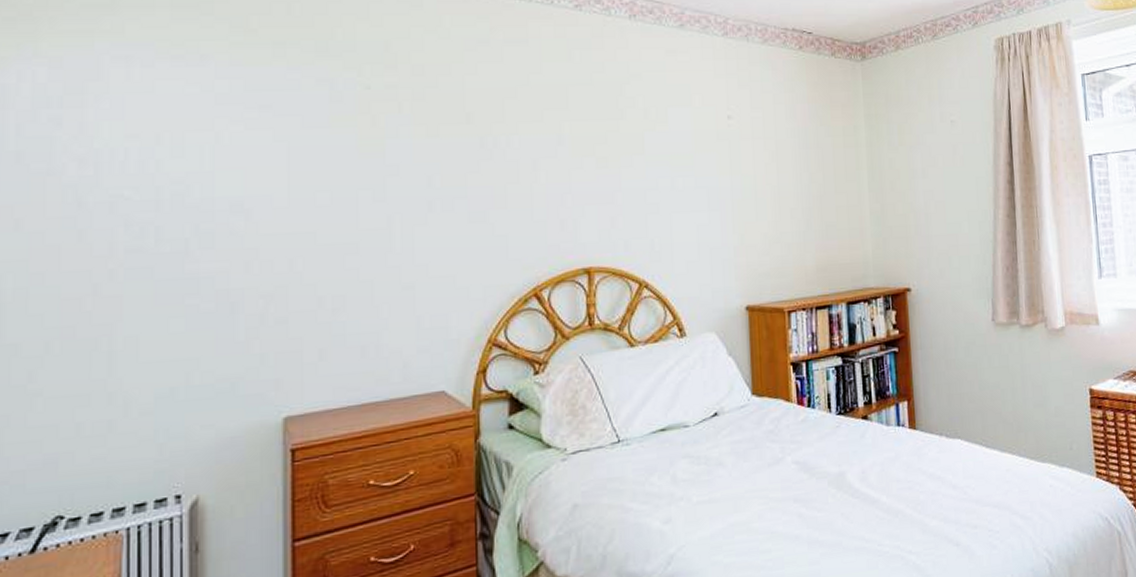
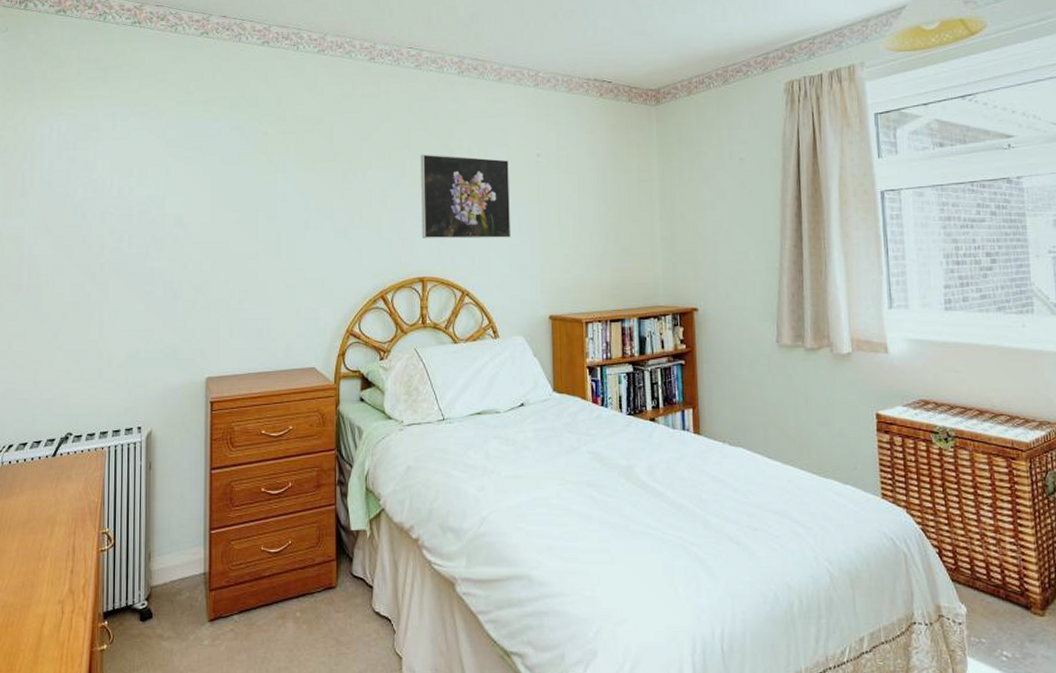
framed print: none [583,115,699,220] -> present [421,154,512,239]

